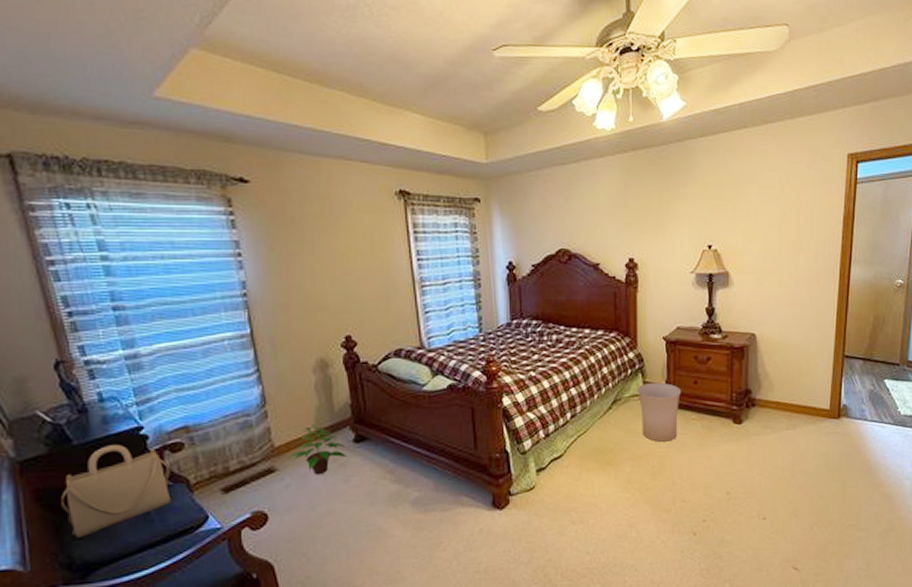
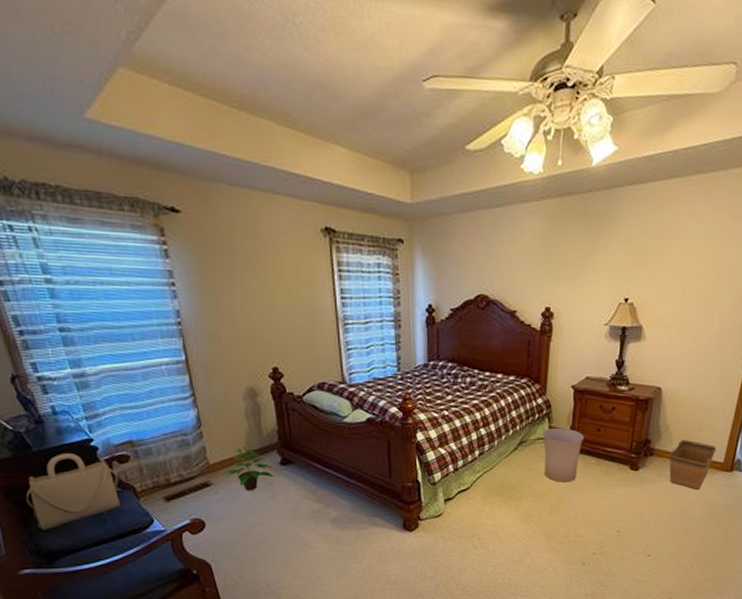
bicycle basket: none [772,387,821,441] -> present [669,440,717,490]

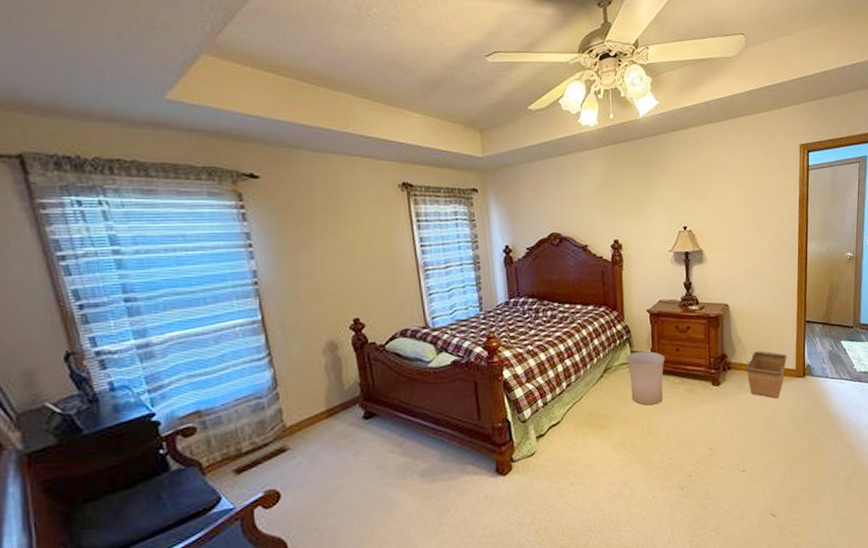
handbag: present [25,453,121,530] -> none [69,432,184,527]
potted plant: present [223,446,274,491] -> none [301,403,357,452]

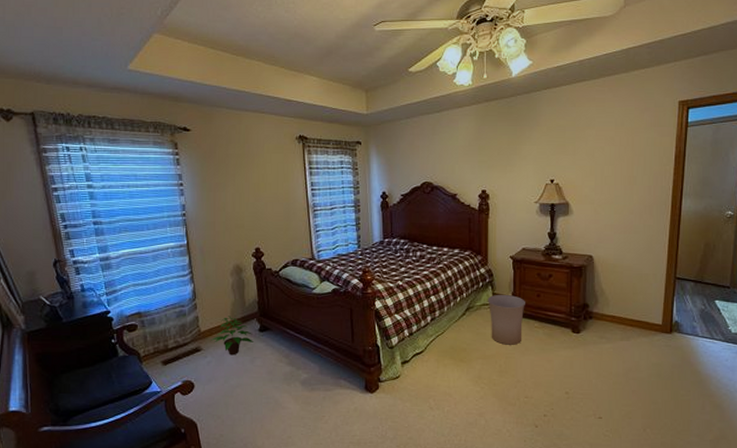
potted plant: none [301,403,357,452] -> present [211,316,253,356]
bicycle basket: present [746,351,787,399] -> none [608,303,653,351]

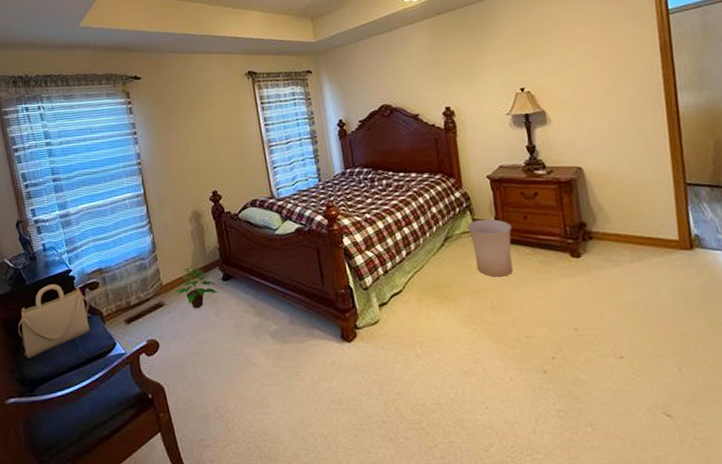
handbag: none [52,324,127,391] -> present [17,284,90,358]

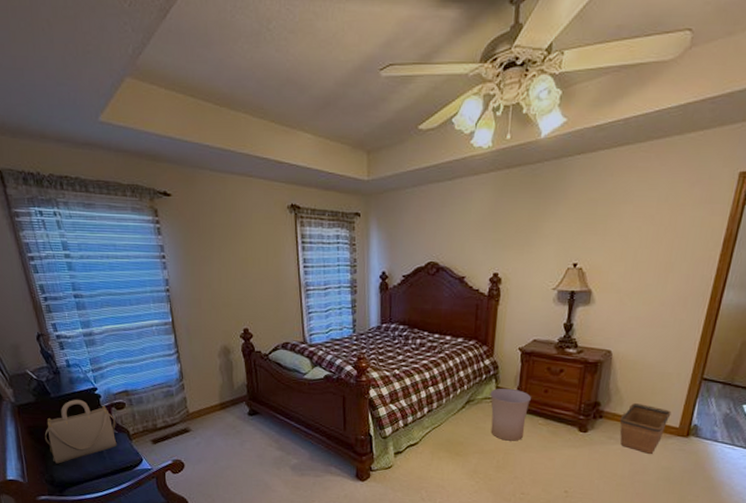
potted plant: present [174,265,217,309] -> none [200,398,243,438]
bicycle basket: none [611,218,666,274] -> present [619,403,672,454]

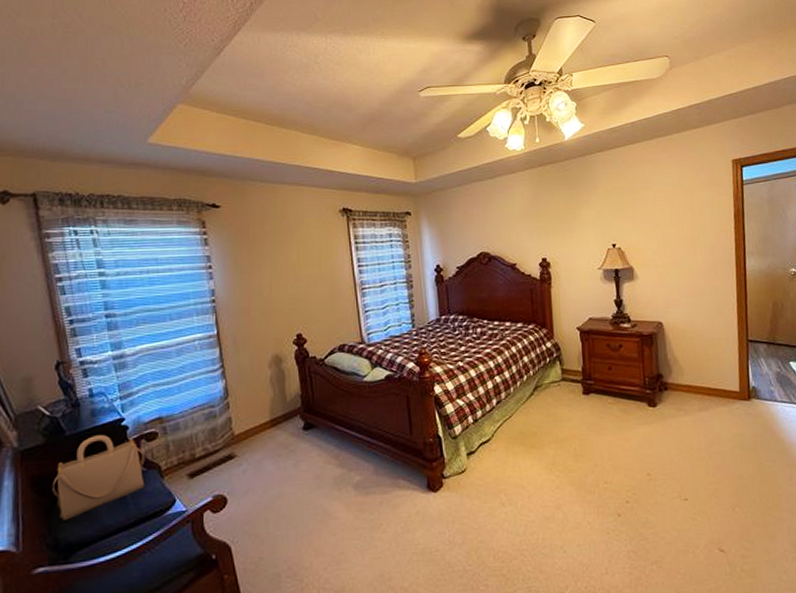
waste bin: present [490,388,531,441] -> none [556,369,597,426]
bicycle basket: present [619,403,672,454] -> none [684,371,730,422]

